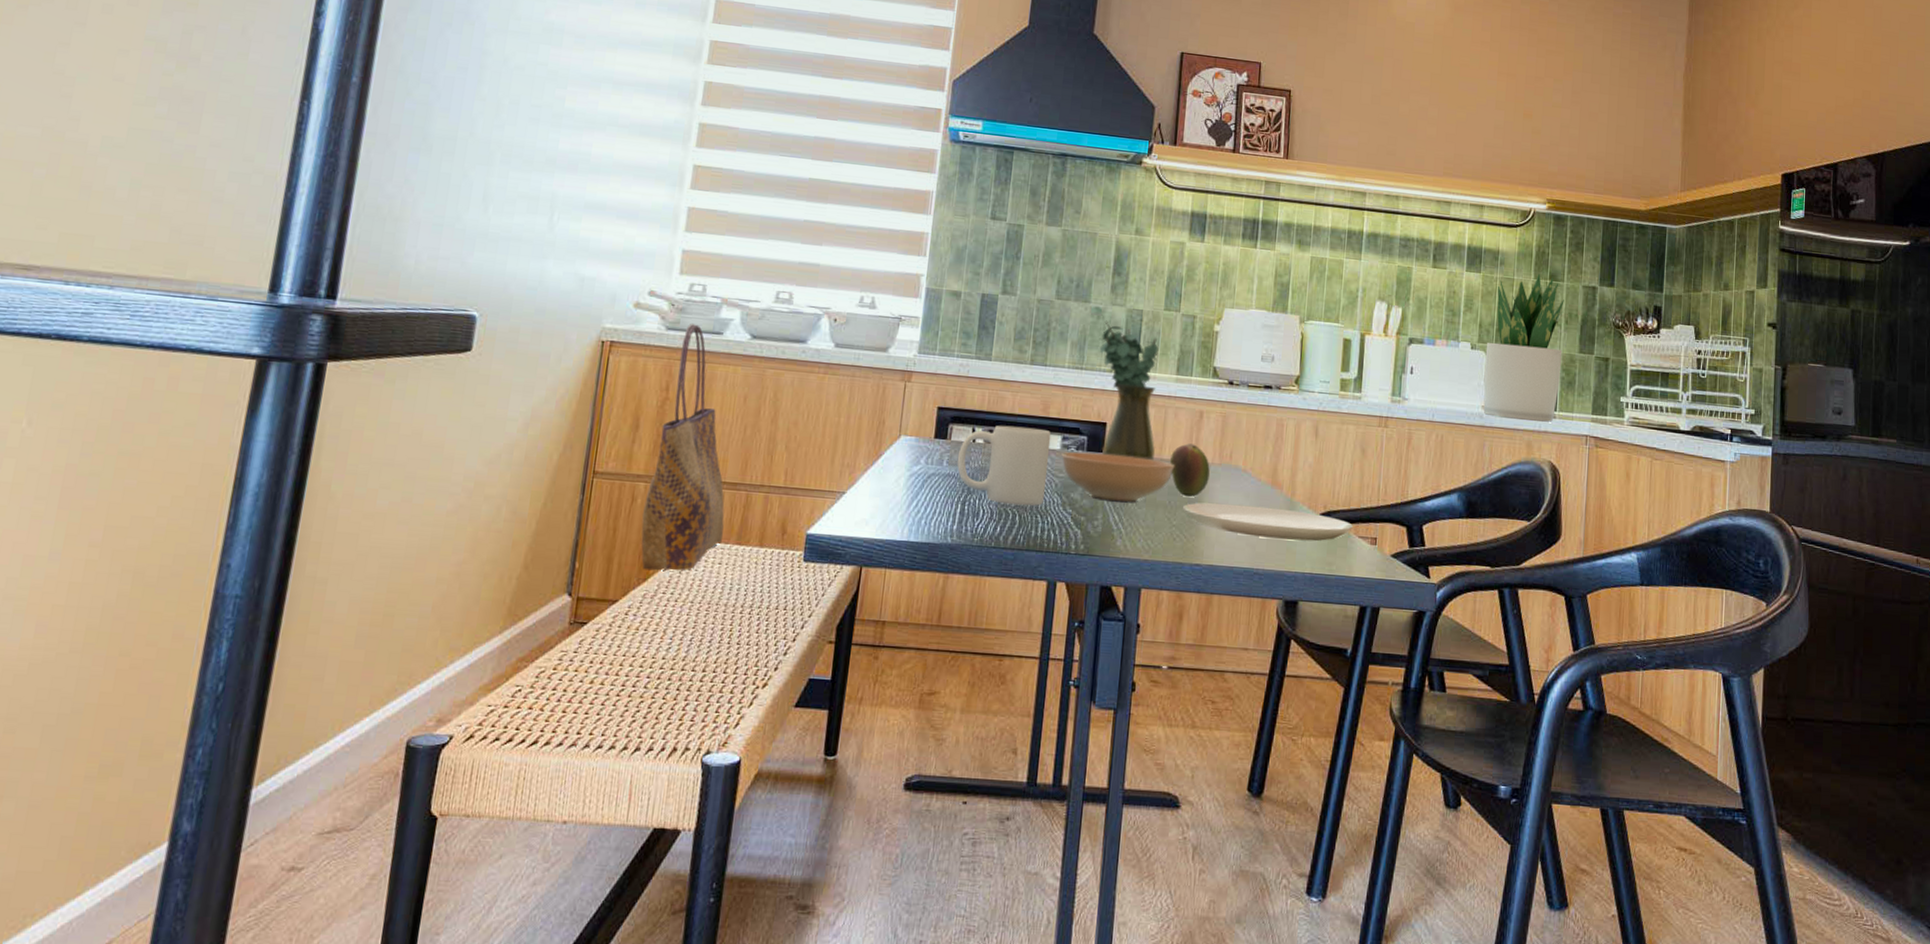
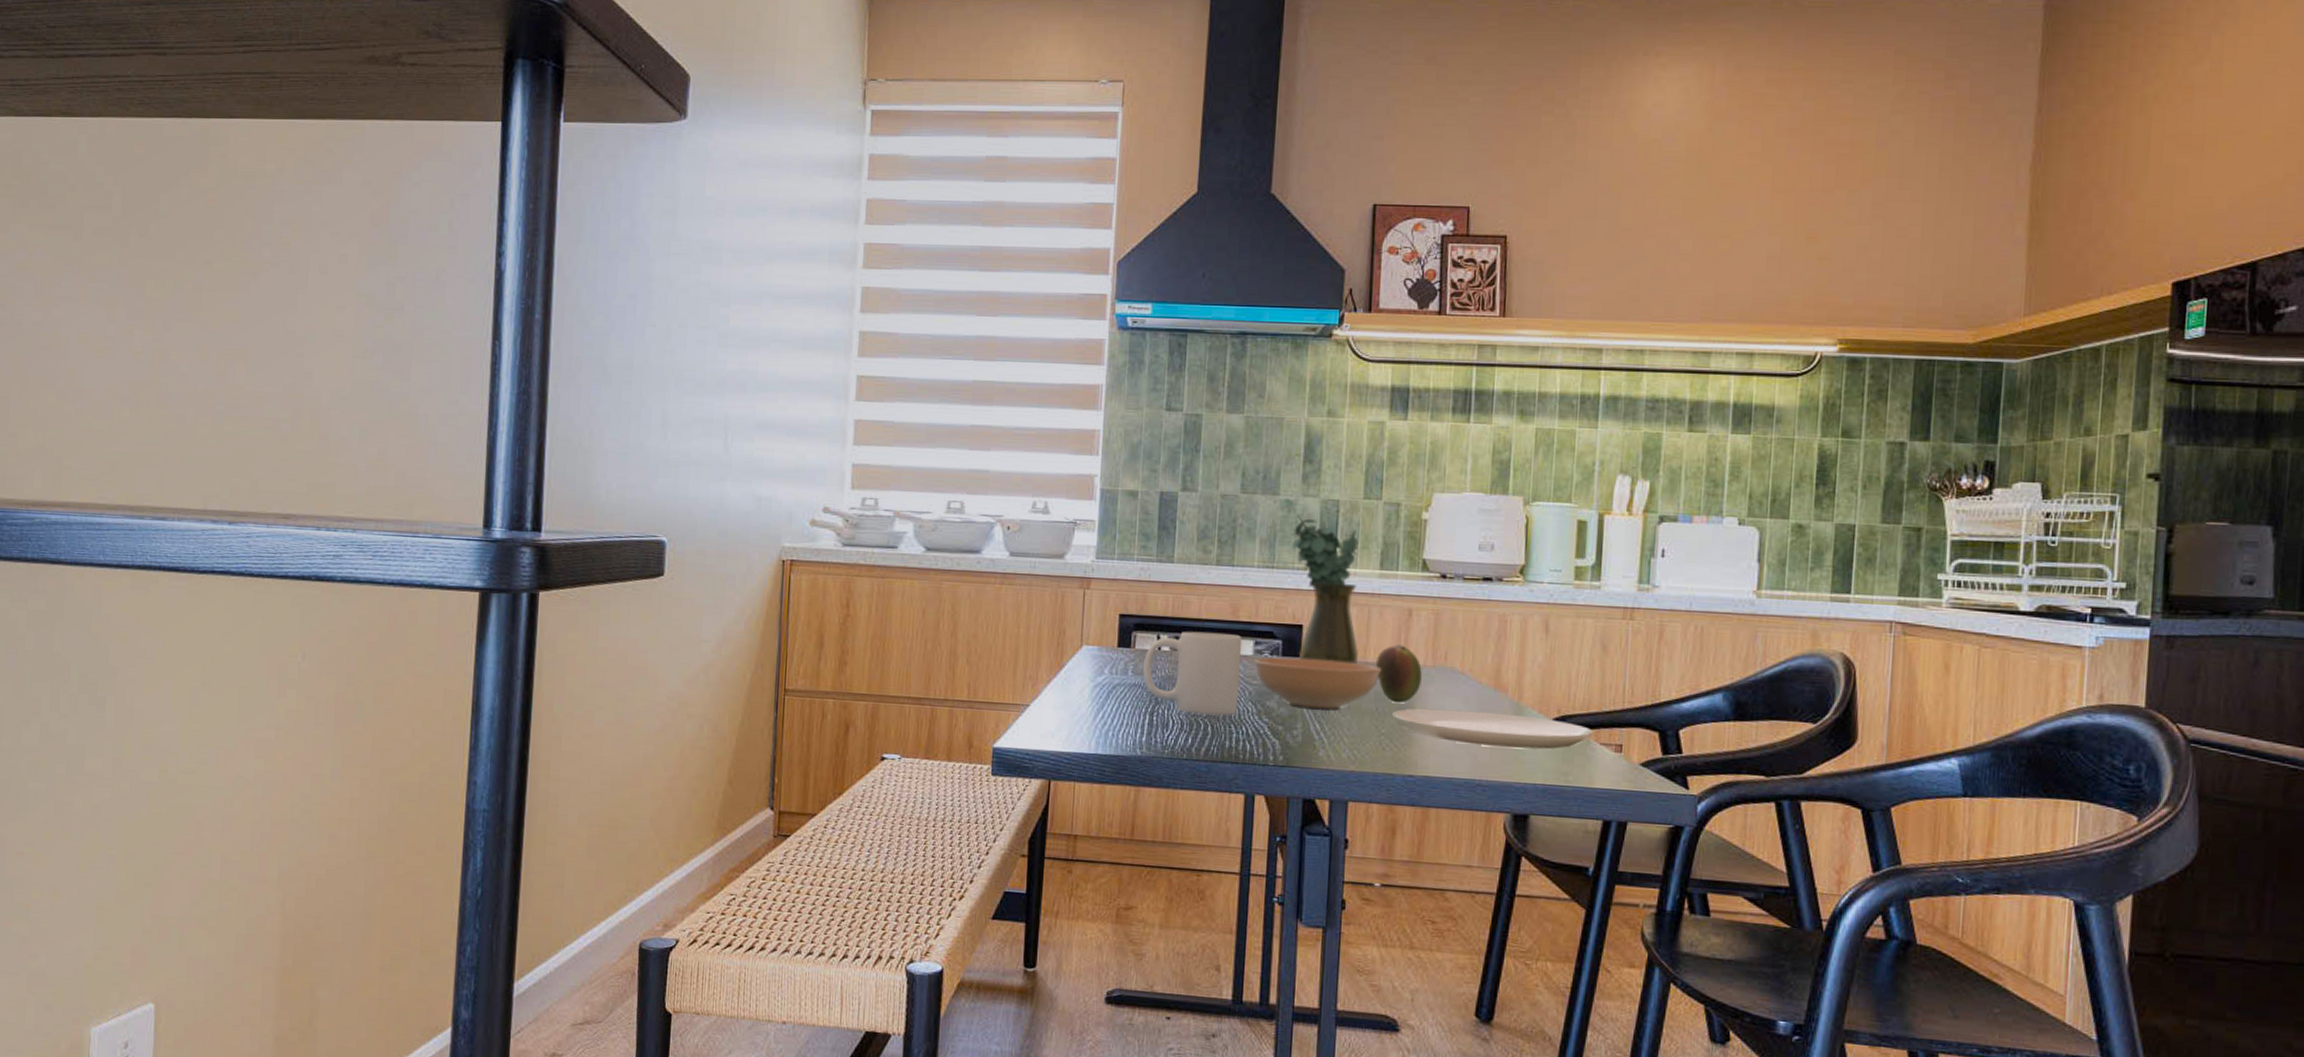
tote bag: present [641,322,725,571] -> none [833,538,912,786]
planter: present [1483,273,1565,422] -> none [1754,430,1862,608]

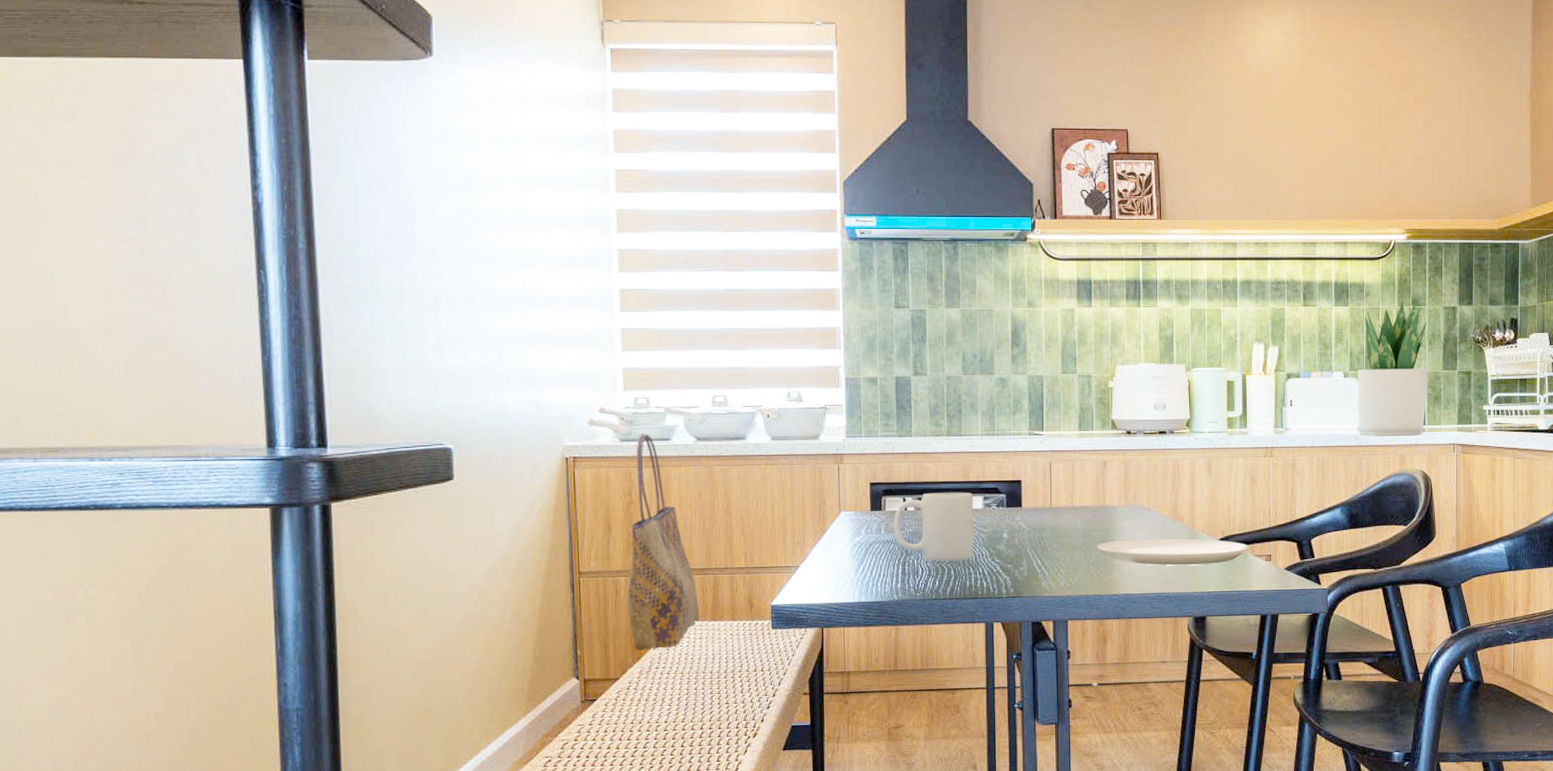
tote bag: none [833,538,912,786] -> present [627,433,700,651]
bowl: present [1254,657,1382,710] -> none [984,507,1086,548]
vase: present [1293,513,1359,665] -> none [1008,389,1068,510]
fruit: present [1376,644,1422,704] -> none [1082,490,1117,538]
planter: none [1754,430,1862,608] -> present [1357,300,1428,437]

